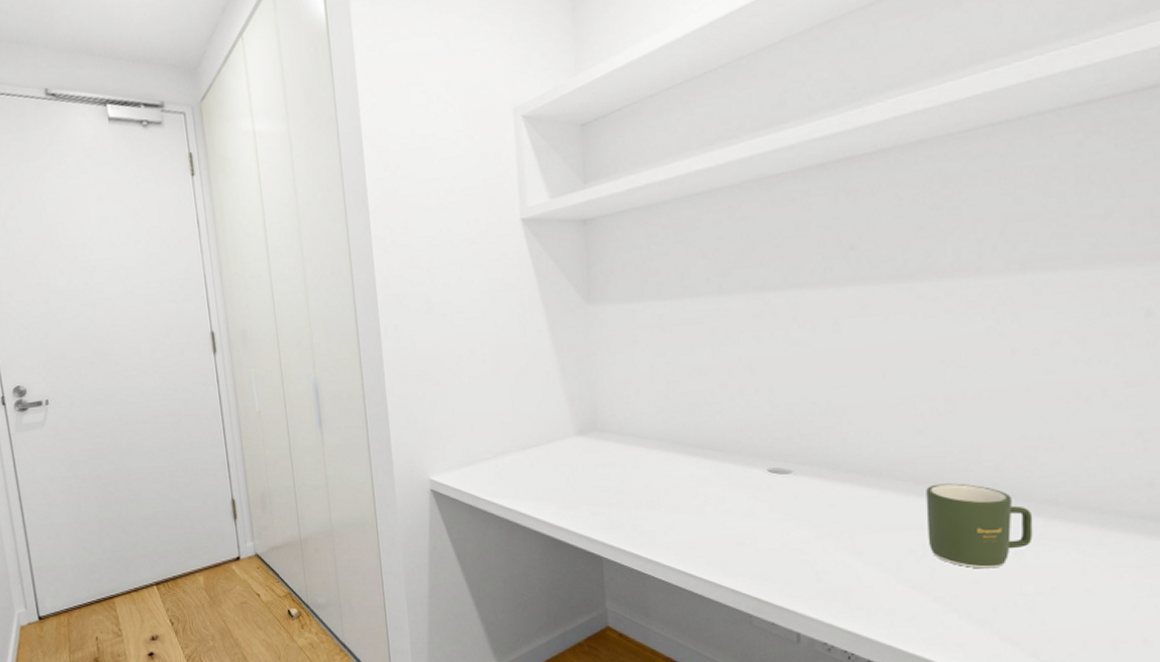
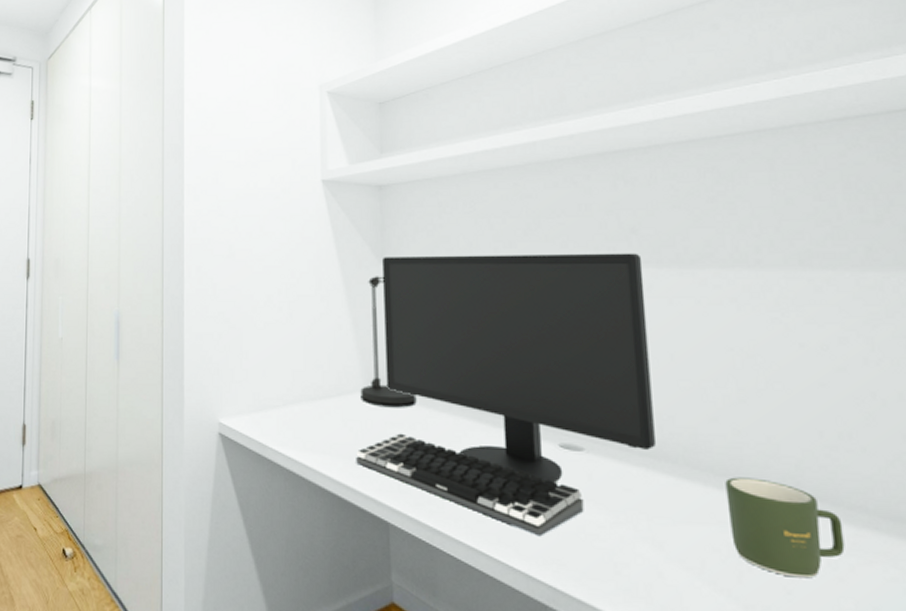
computer keyboard: none [568,473,790,556] -> present [356,433,584,537]
desk lamp: none [570,318,628,451] -> present [360,276,417,408]
computer monitor: none [589,270,861,506] -> present [383,253,656,483]

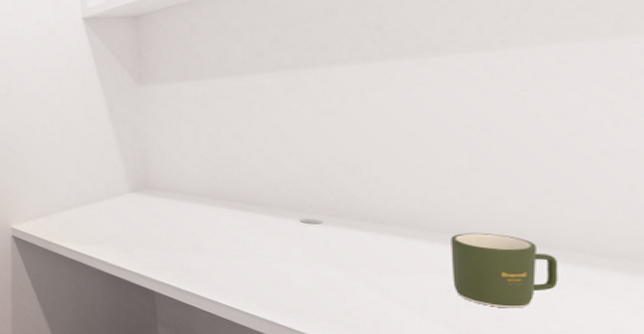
computer keyboard: present [356,433,584,537] -> none [125,223,321,293]
desk lamp: present [360,276,417,408] -> none [126,96,175,205]
computer monitor: present [383,253,656,483] -> none [141,48,388,251]

